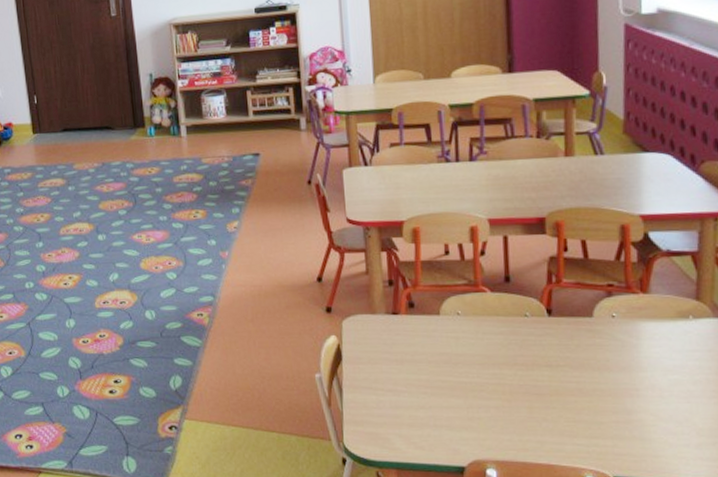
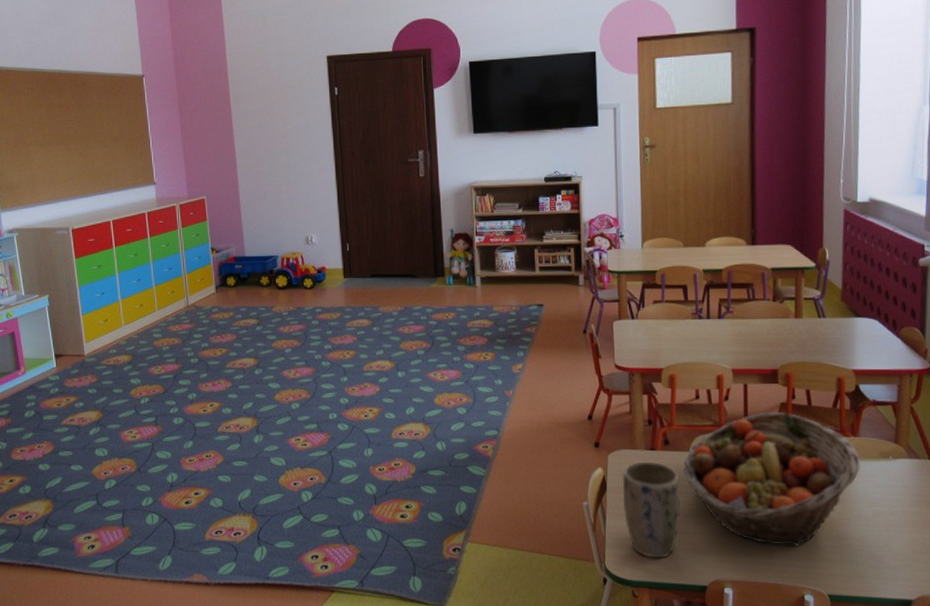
plant pot: none [360,327,431,436] -> present [622,461,681,558]
fruit basket: none [432,266,652,422] -> present [683,411,860,546]

